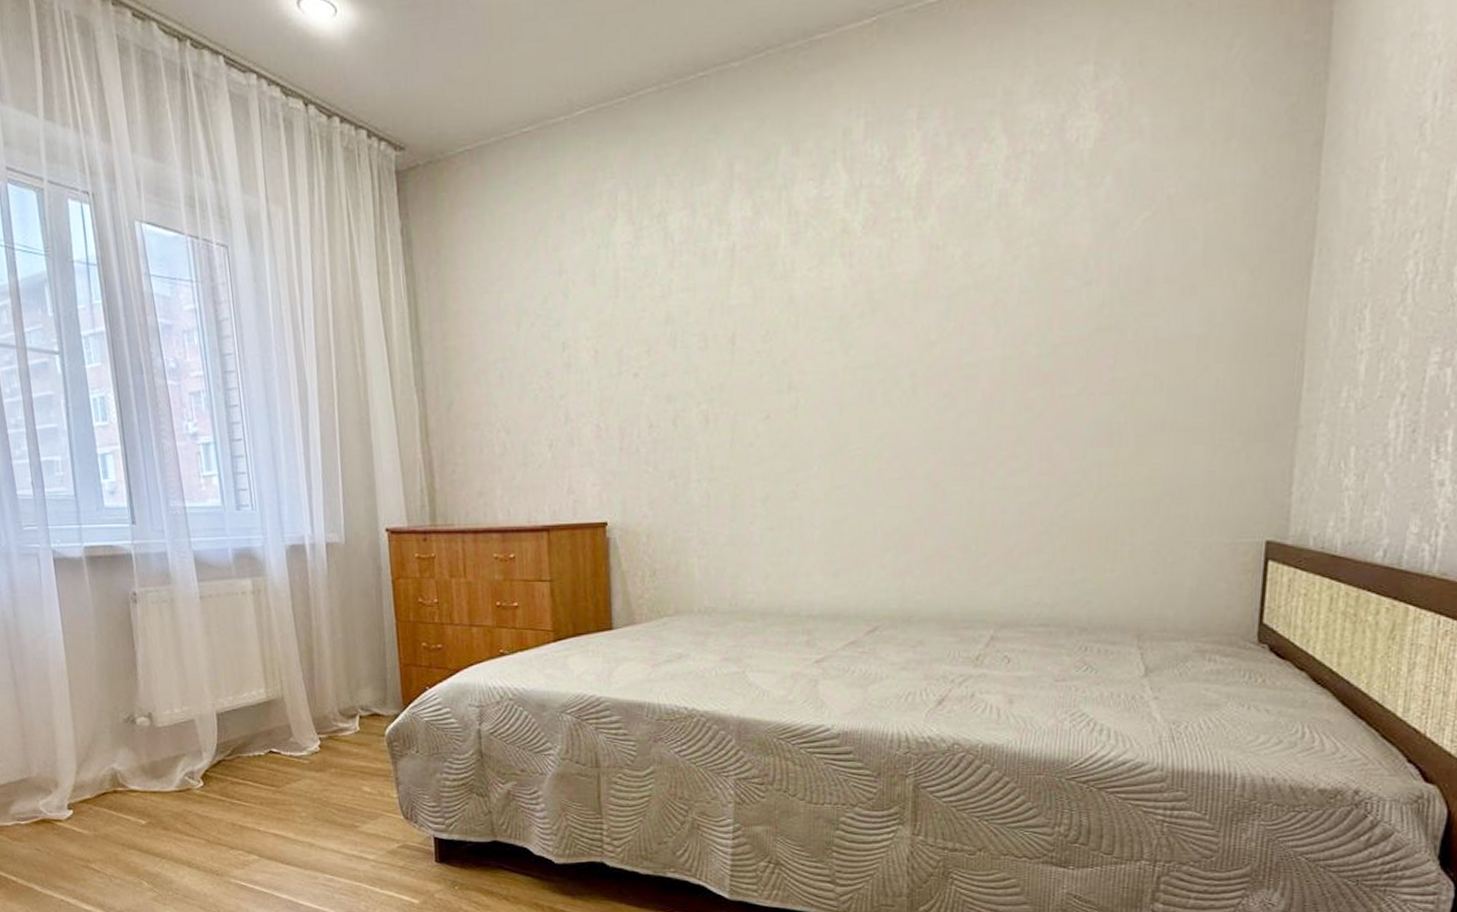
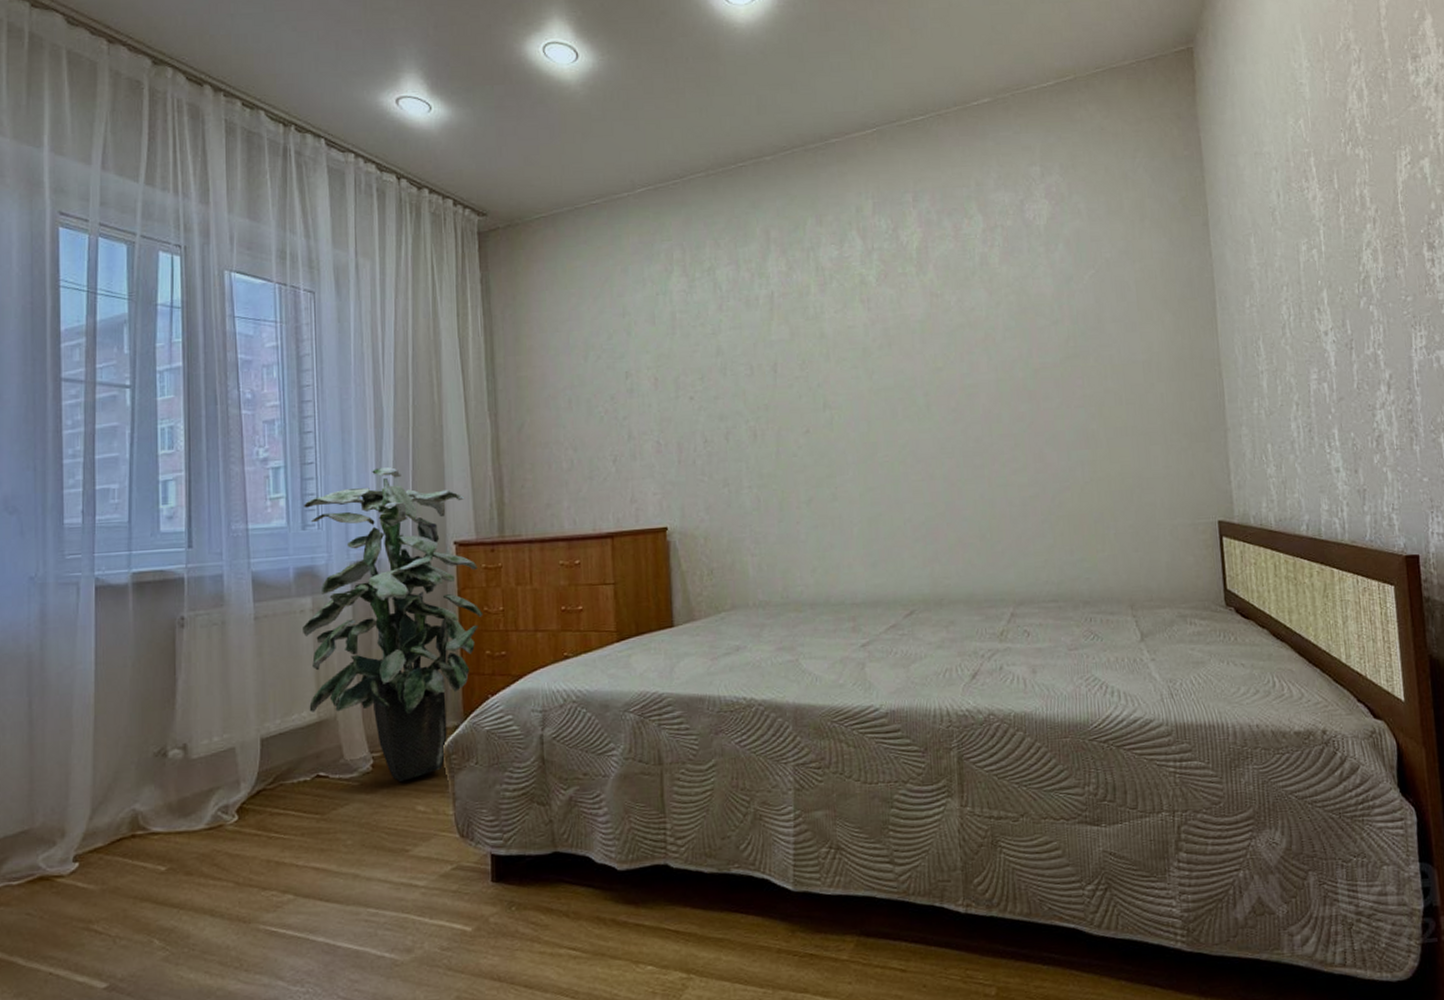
indoor plant: none [236,446,418,763] -> present [303,467,484,781]

